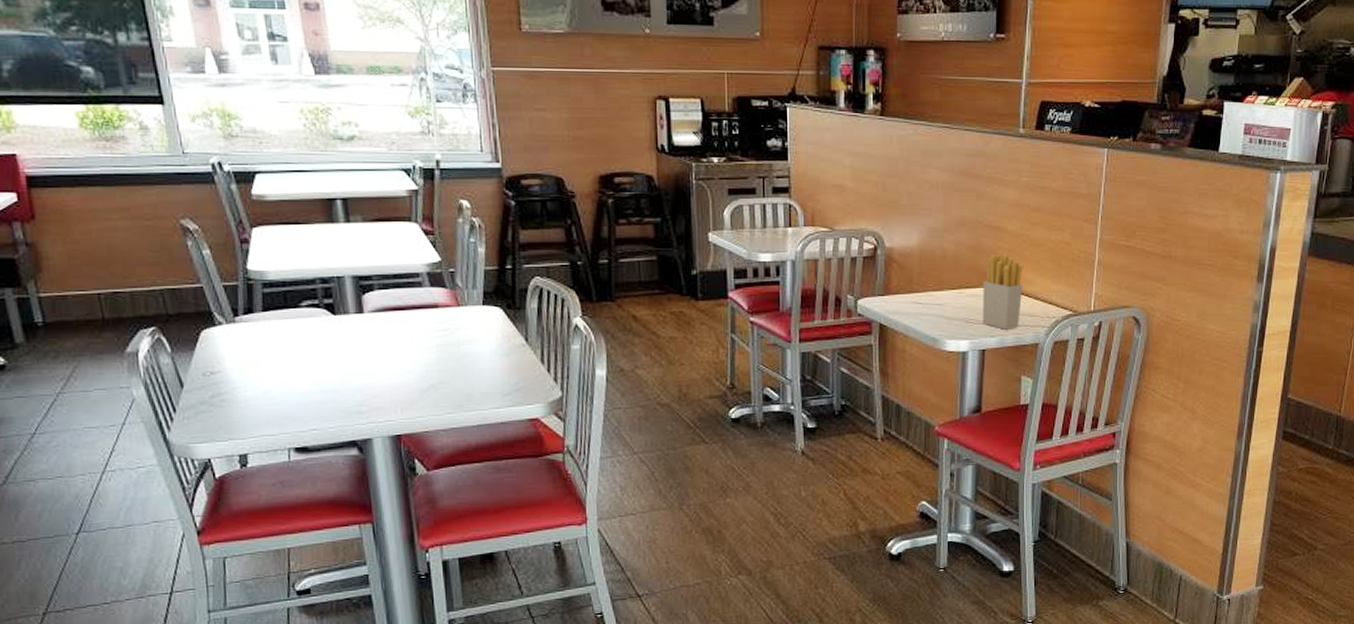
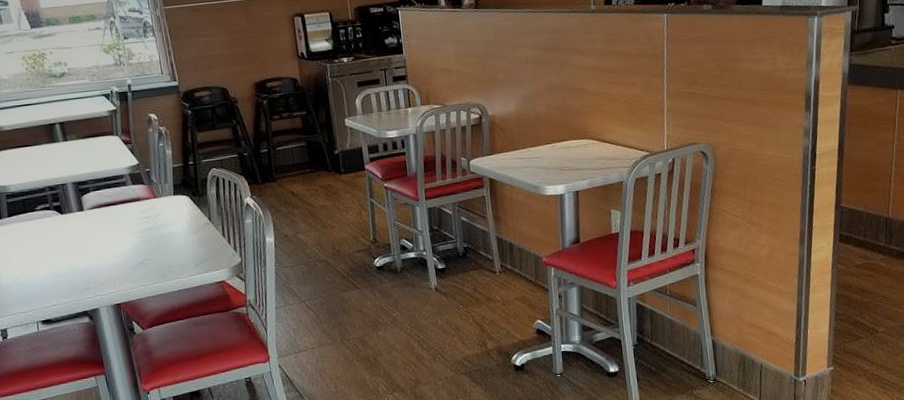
french fries: present [982,255,1023,330] -> none [572,111,606,173]

